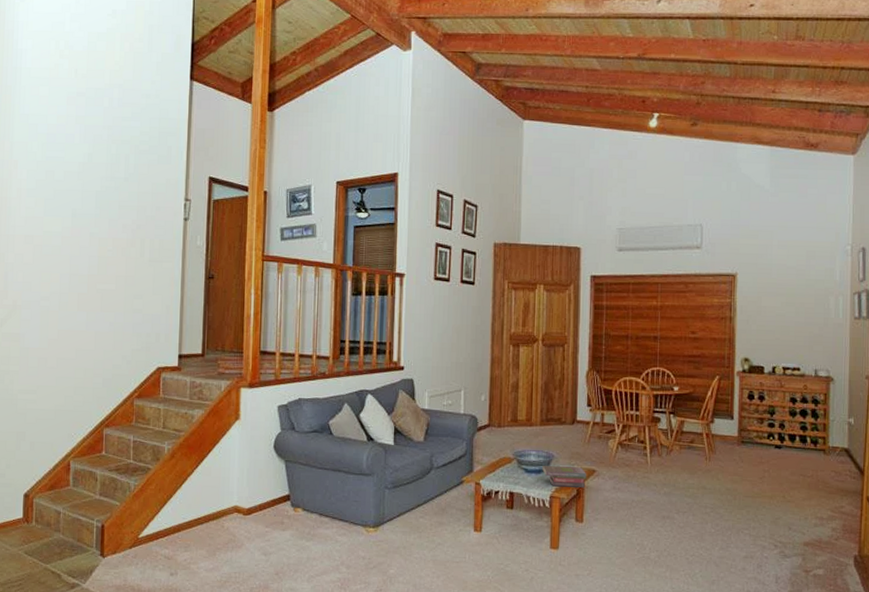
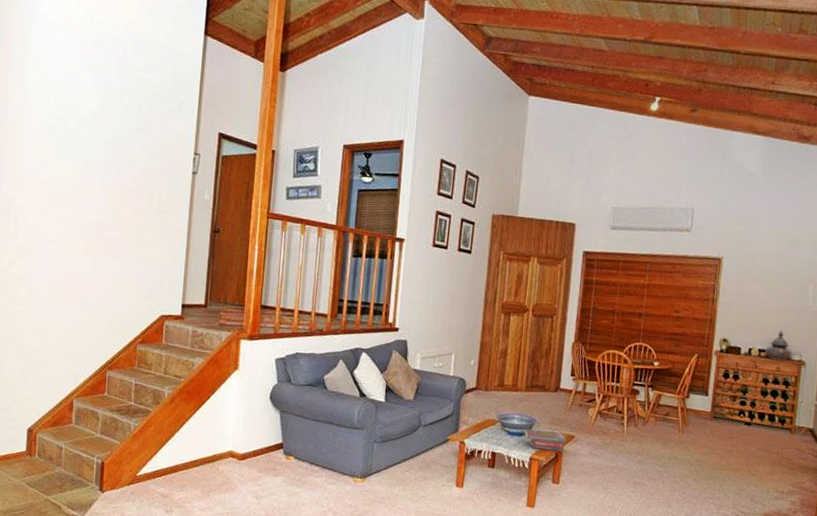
decorative jar: none [790,346,819,379] -> present [765,331,792,362]

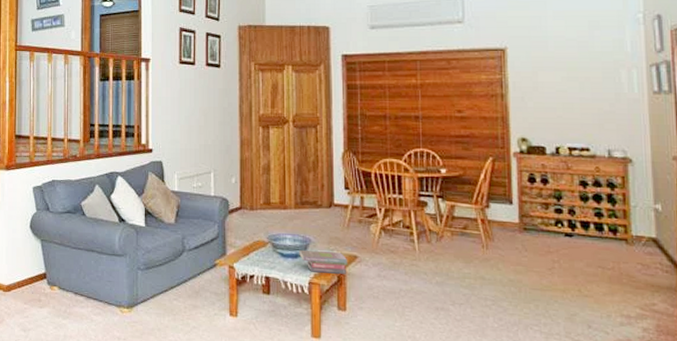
decorative jar: present [765,331,792,362] -> none [577,125,613,160]

